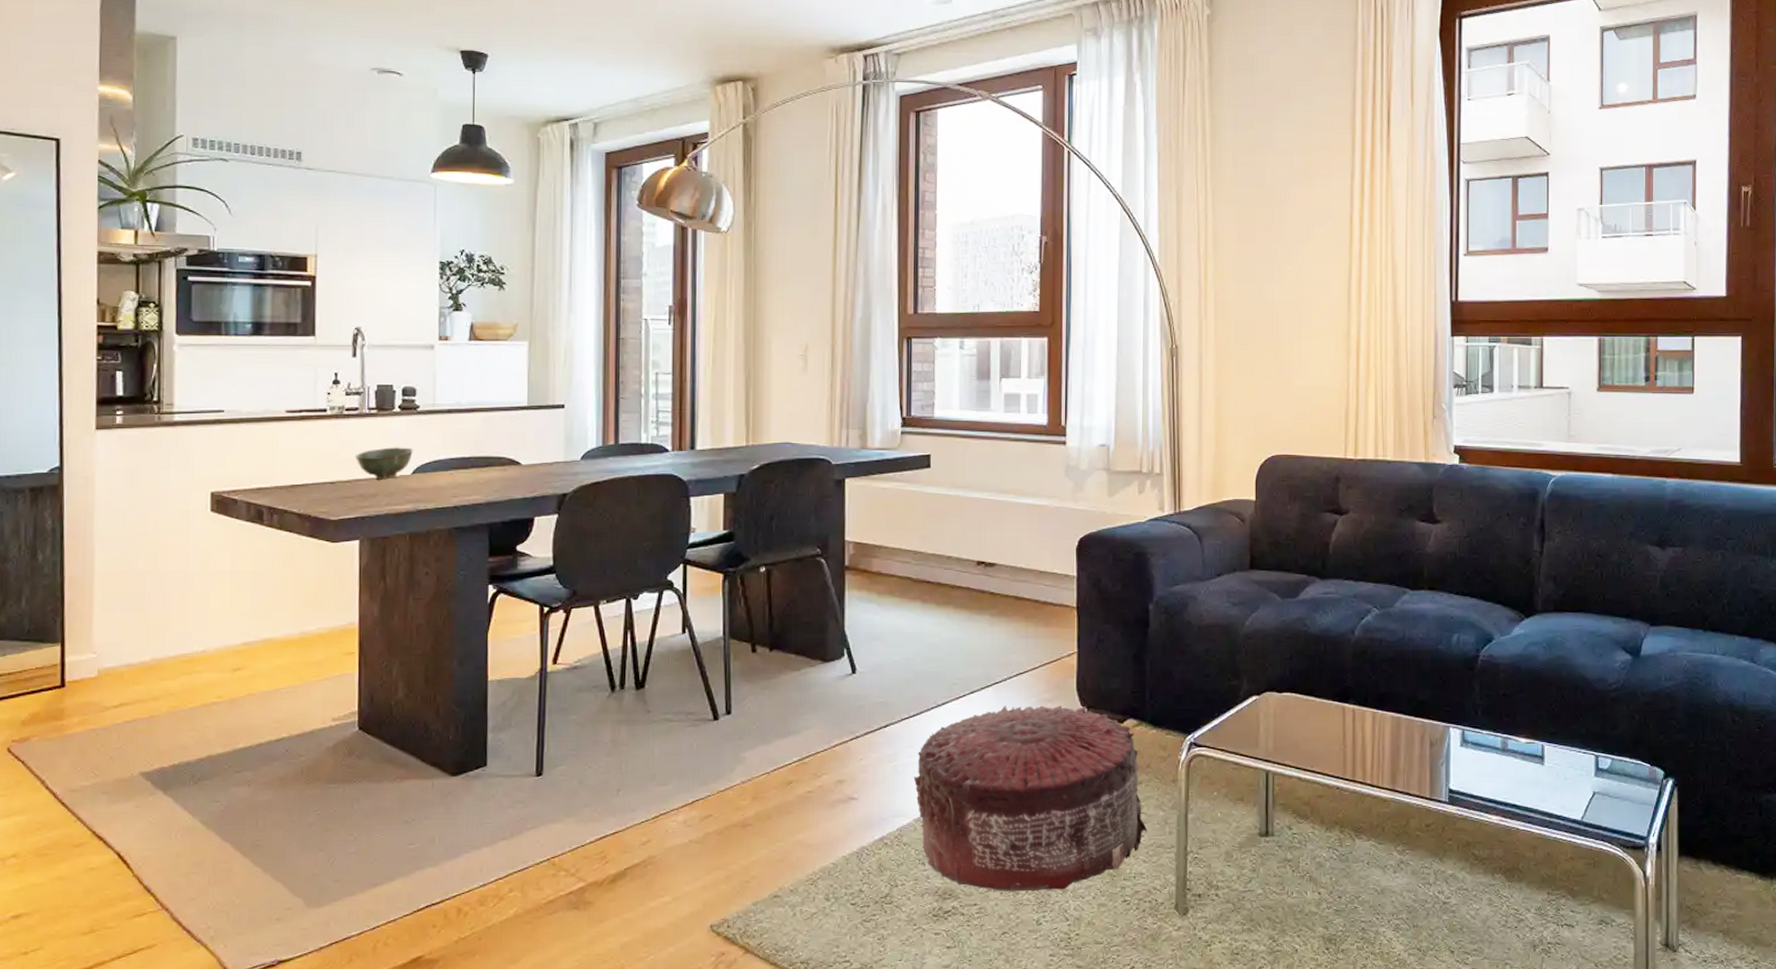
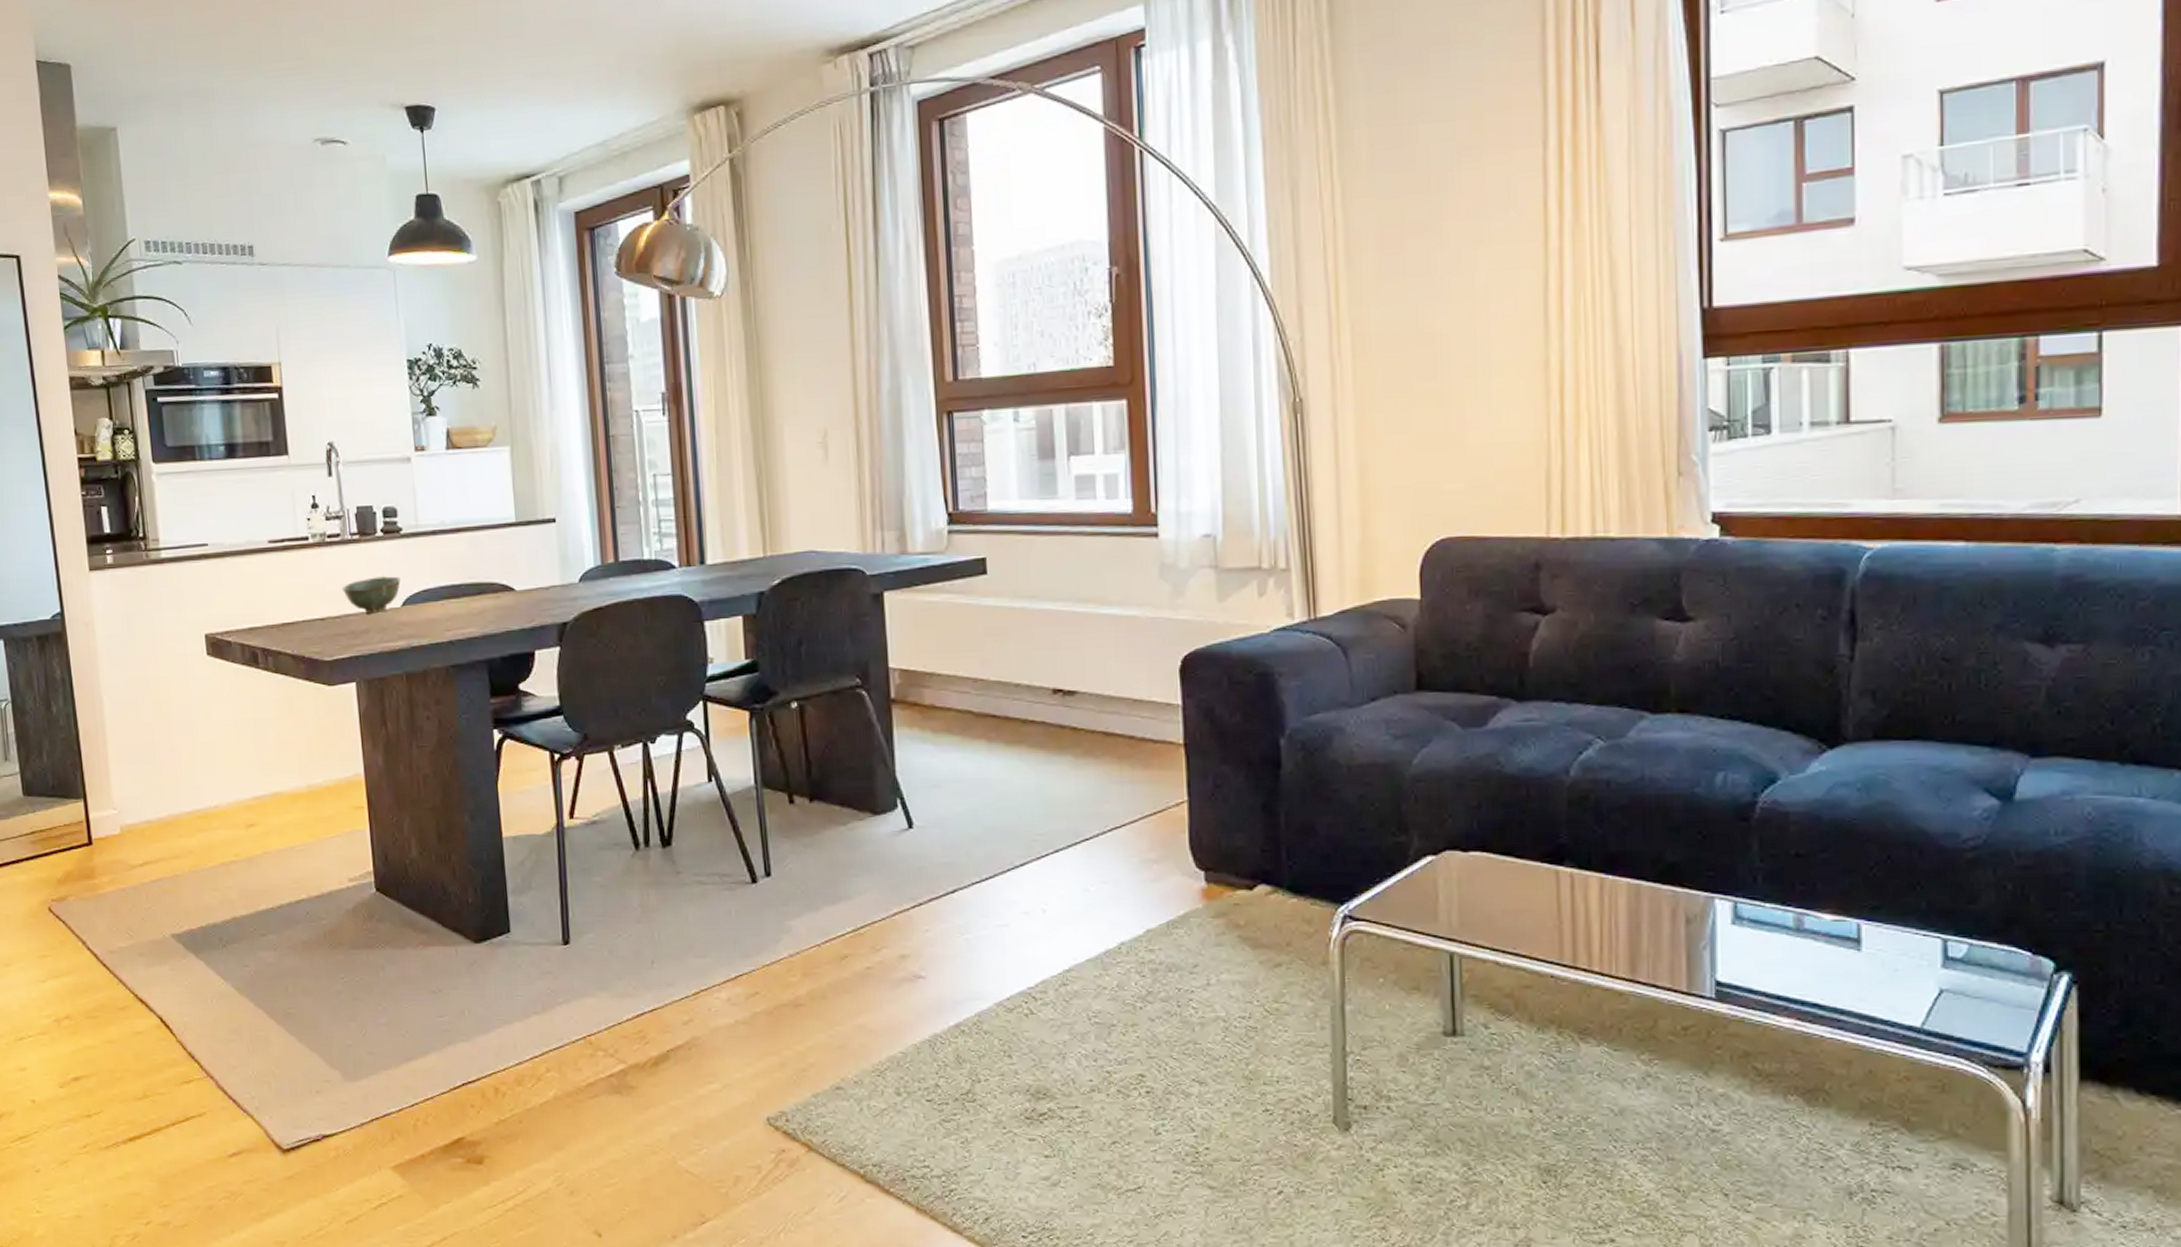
pouf: present [913,705,1148,892] -> none [991,867,1293,1094]

